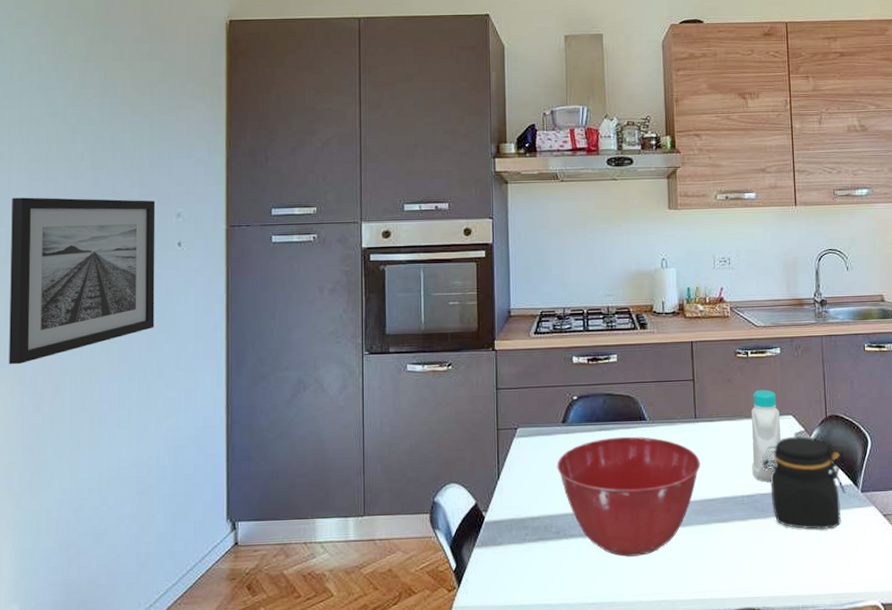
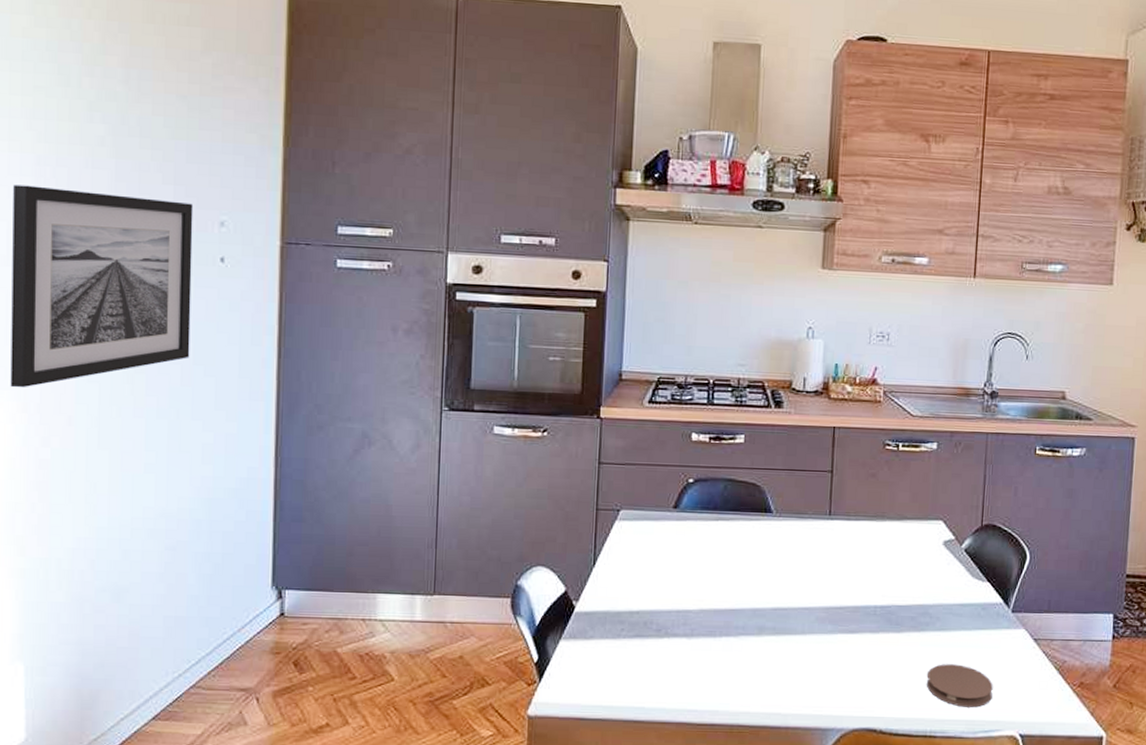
mixing bowl: present [557,436,700,557] -> none [663,529,831,663]
bottle: present [751,389,781,482] -> none [889,488,928,593]
jar: present [760,436,846,530] -> none [900,544,995,650]
coaster: none [795,543,853,582] -> present [927,664,993,708]

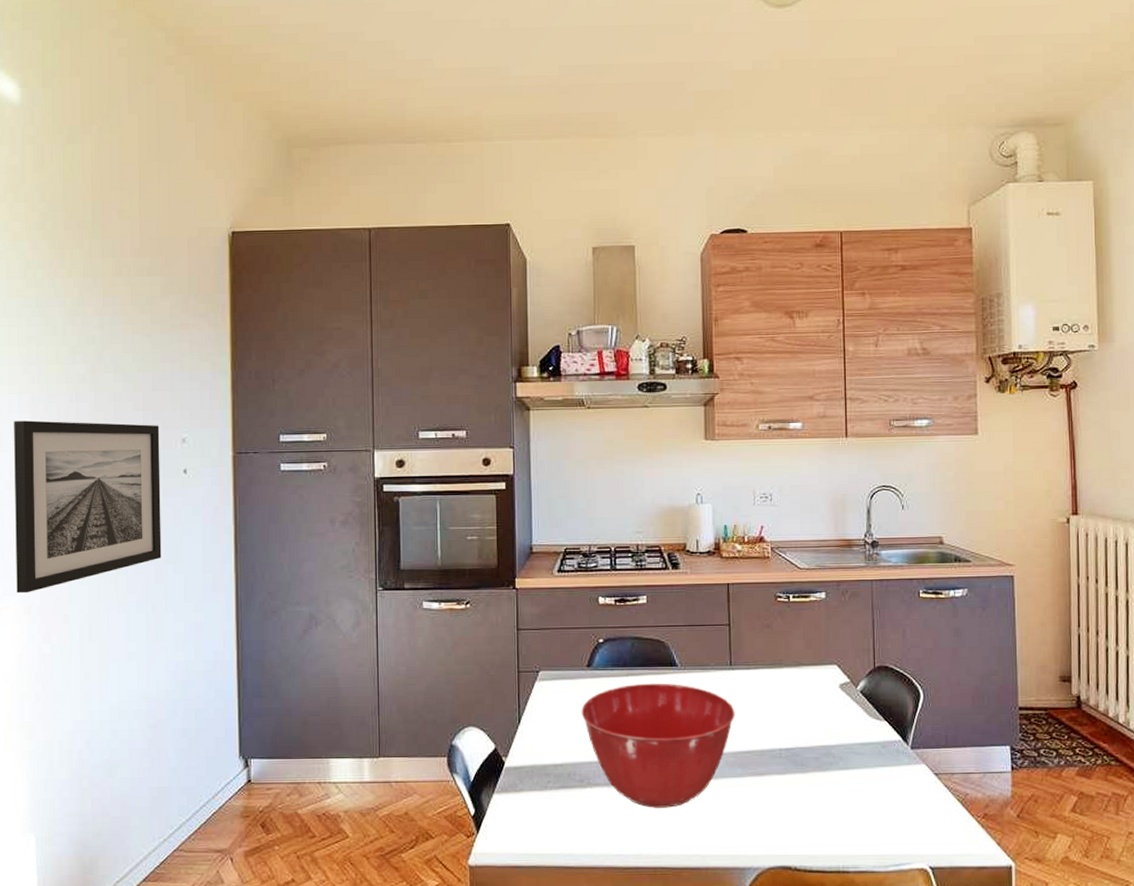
mixing bowl: none [663,529,831,663] -> present [581,683,735,808]
coaster: present [927,664,993,708] -> none [836,801,900,842]

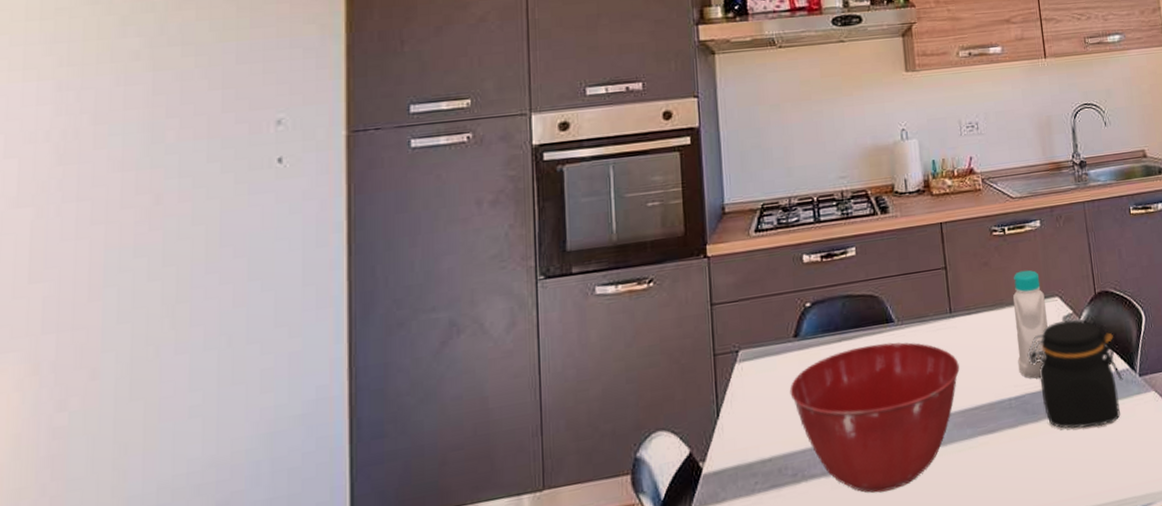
wall art: present [14,420,162,594] -> none [17,106,245,349]
bottle: none [791,636,823,735] -> present [1012,270,1048,379]
jar: none [801,687,894,788] -> present [1027,319,1123,429]

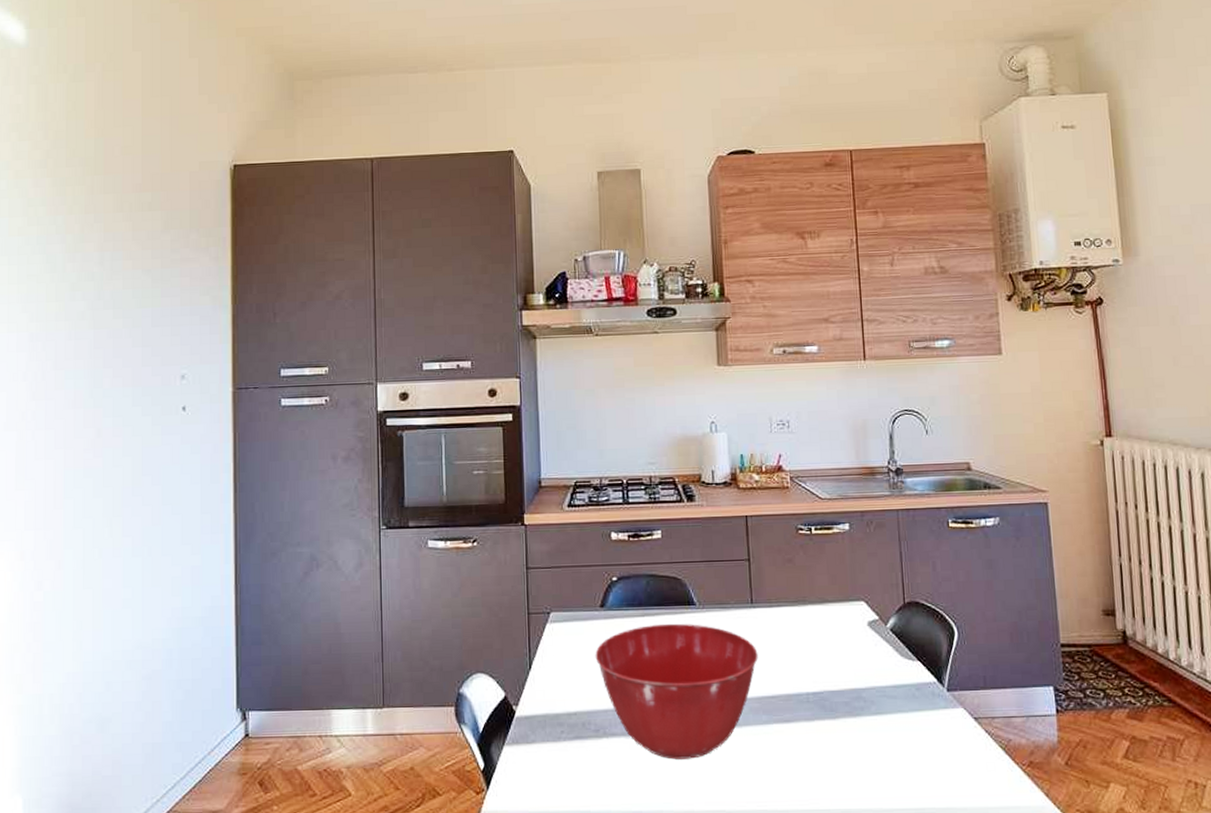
bottle: present [1012,270,1048,379] -> none [815,571,851,678]
jar: present [1027,319,1123,429] -> none [828,625,929,734]

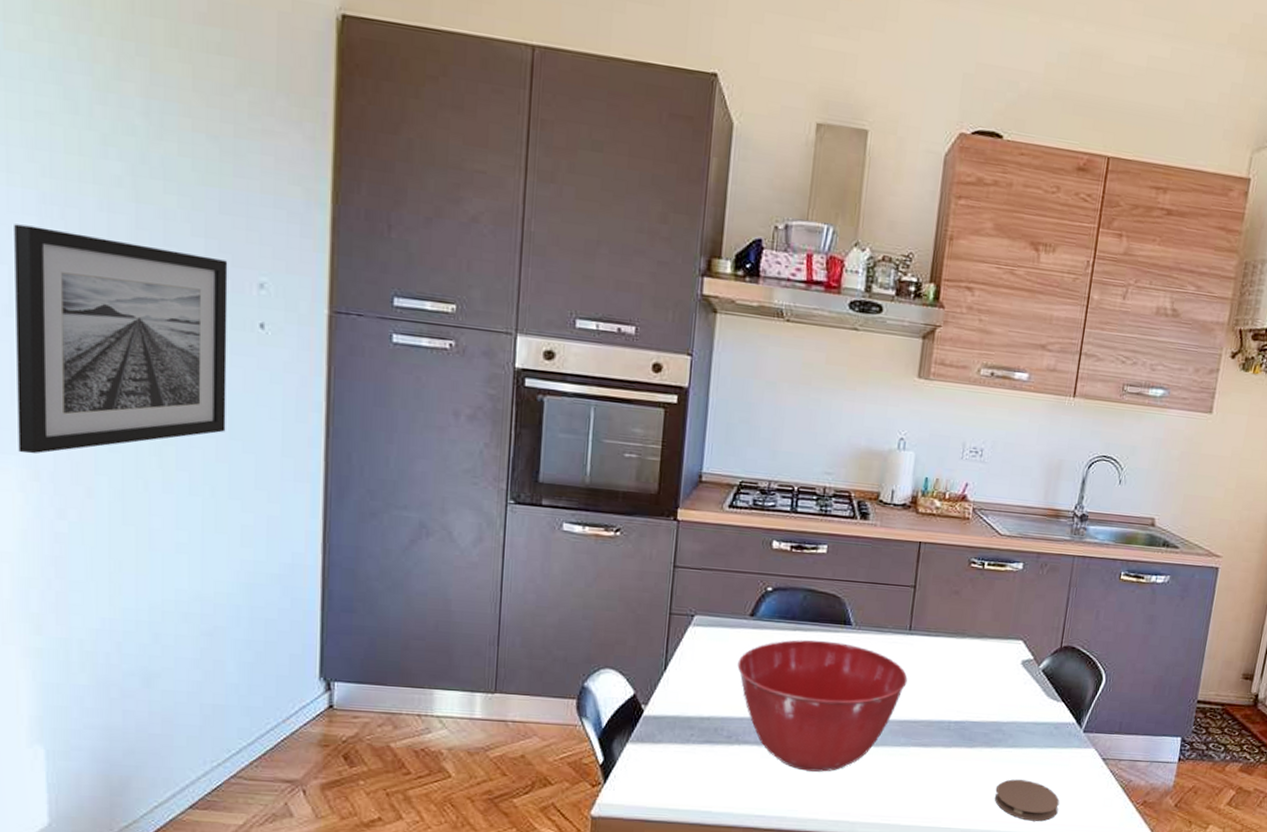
wall art: none [10,359,159,539] -> present [14,224,228,454]
coaster: none [869,749,939,795] -> present [995,779,1060,822]

